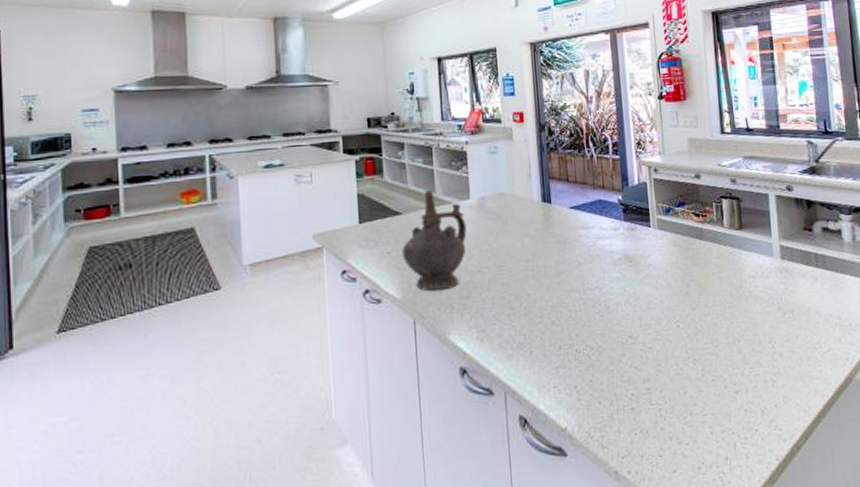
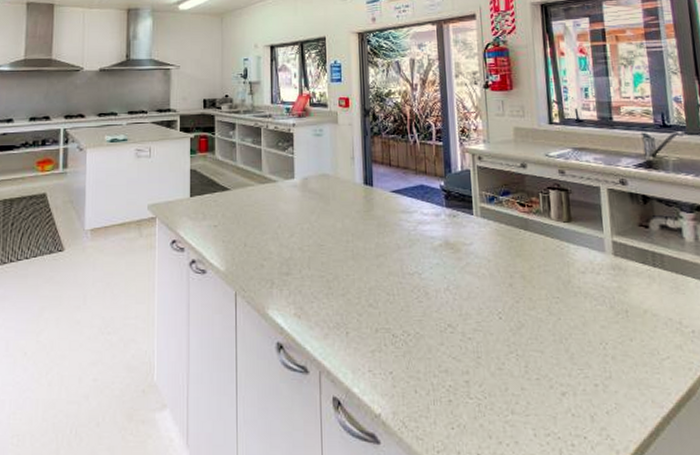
ceremonial vessel: present [402,189,467,291] -> none [228,168,290,266]

